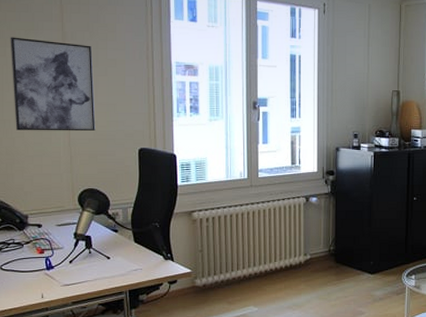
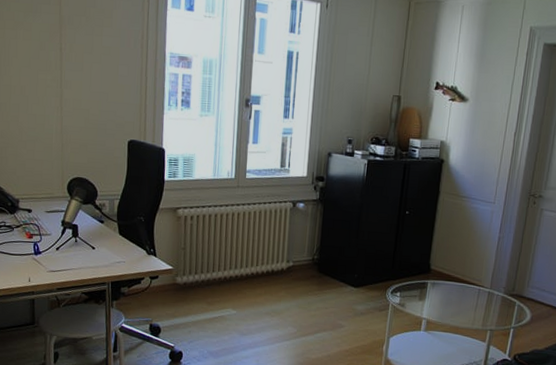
wall art: present [10,37,95,131] -> none [9,18,88,119]

